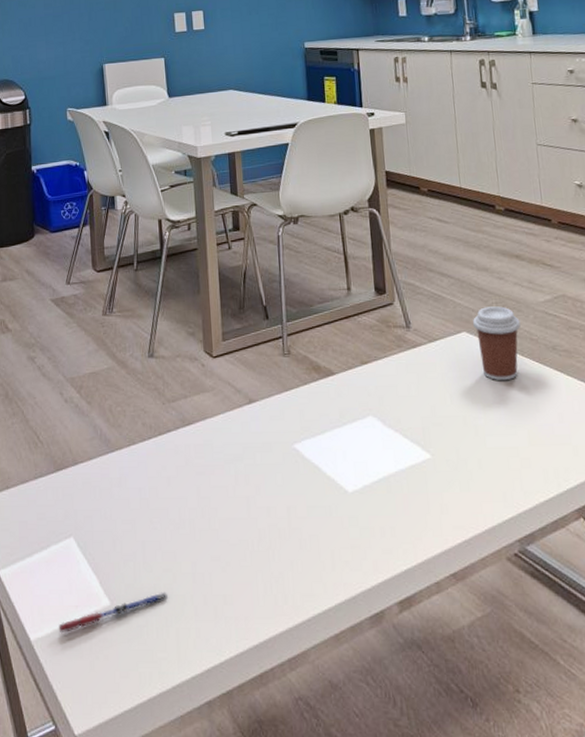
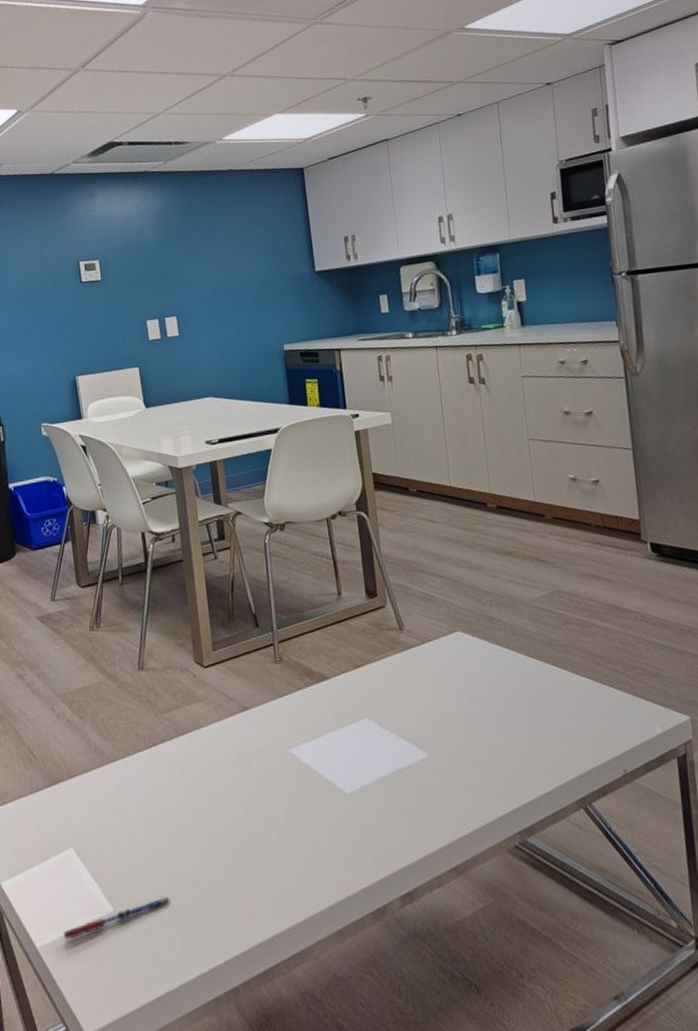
coffee cup: present [473,306,521,381] -> none [467,604,516,679]

